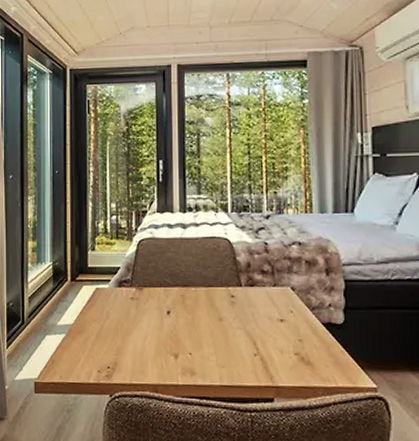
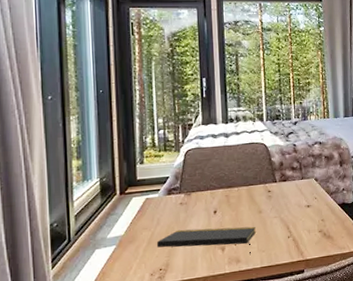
notepad: none [105,327,215,369] -> present [156,226,256,256]

